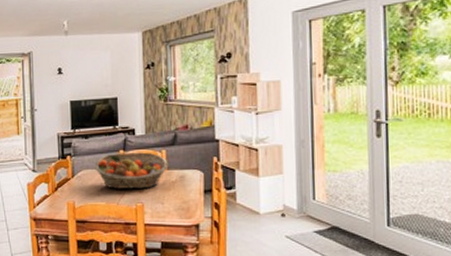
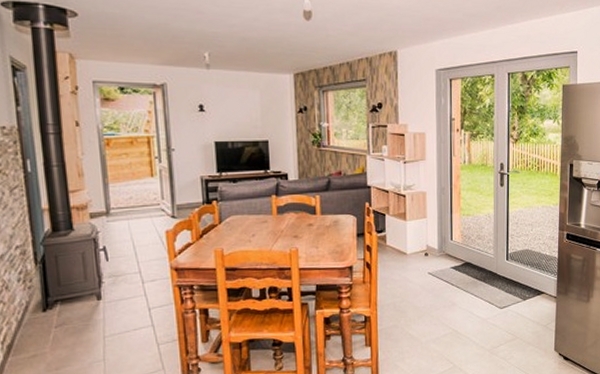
fruit basket: present [95,152,169,189] -> none [245,197,323,235]

